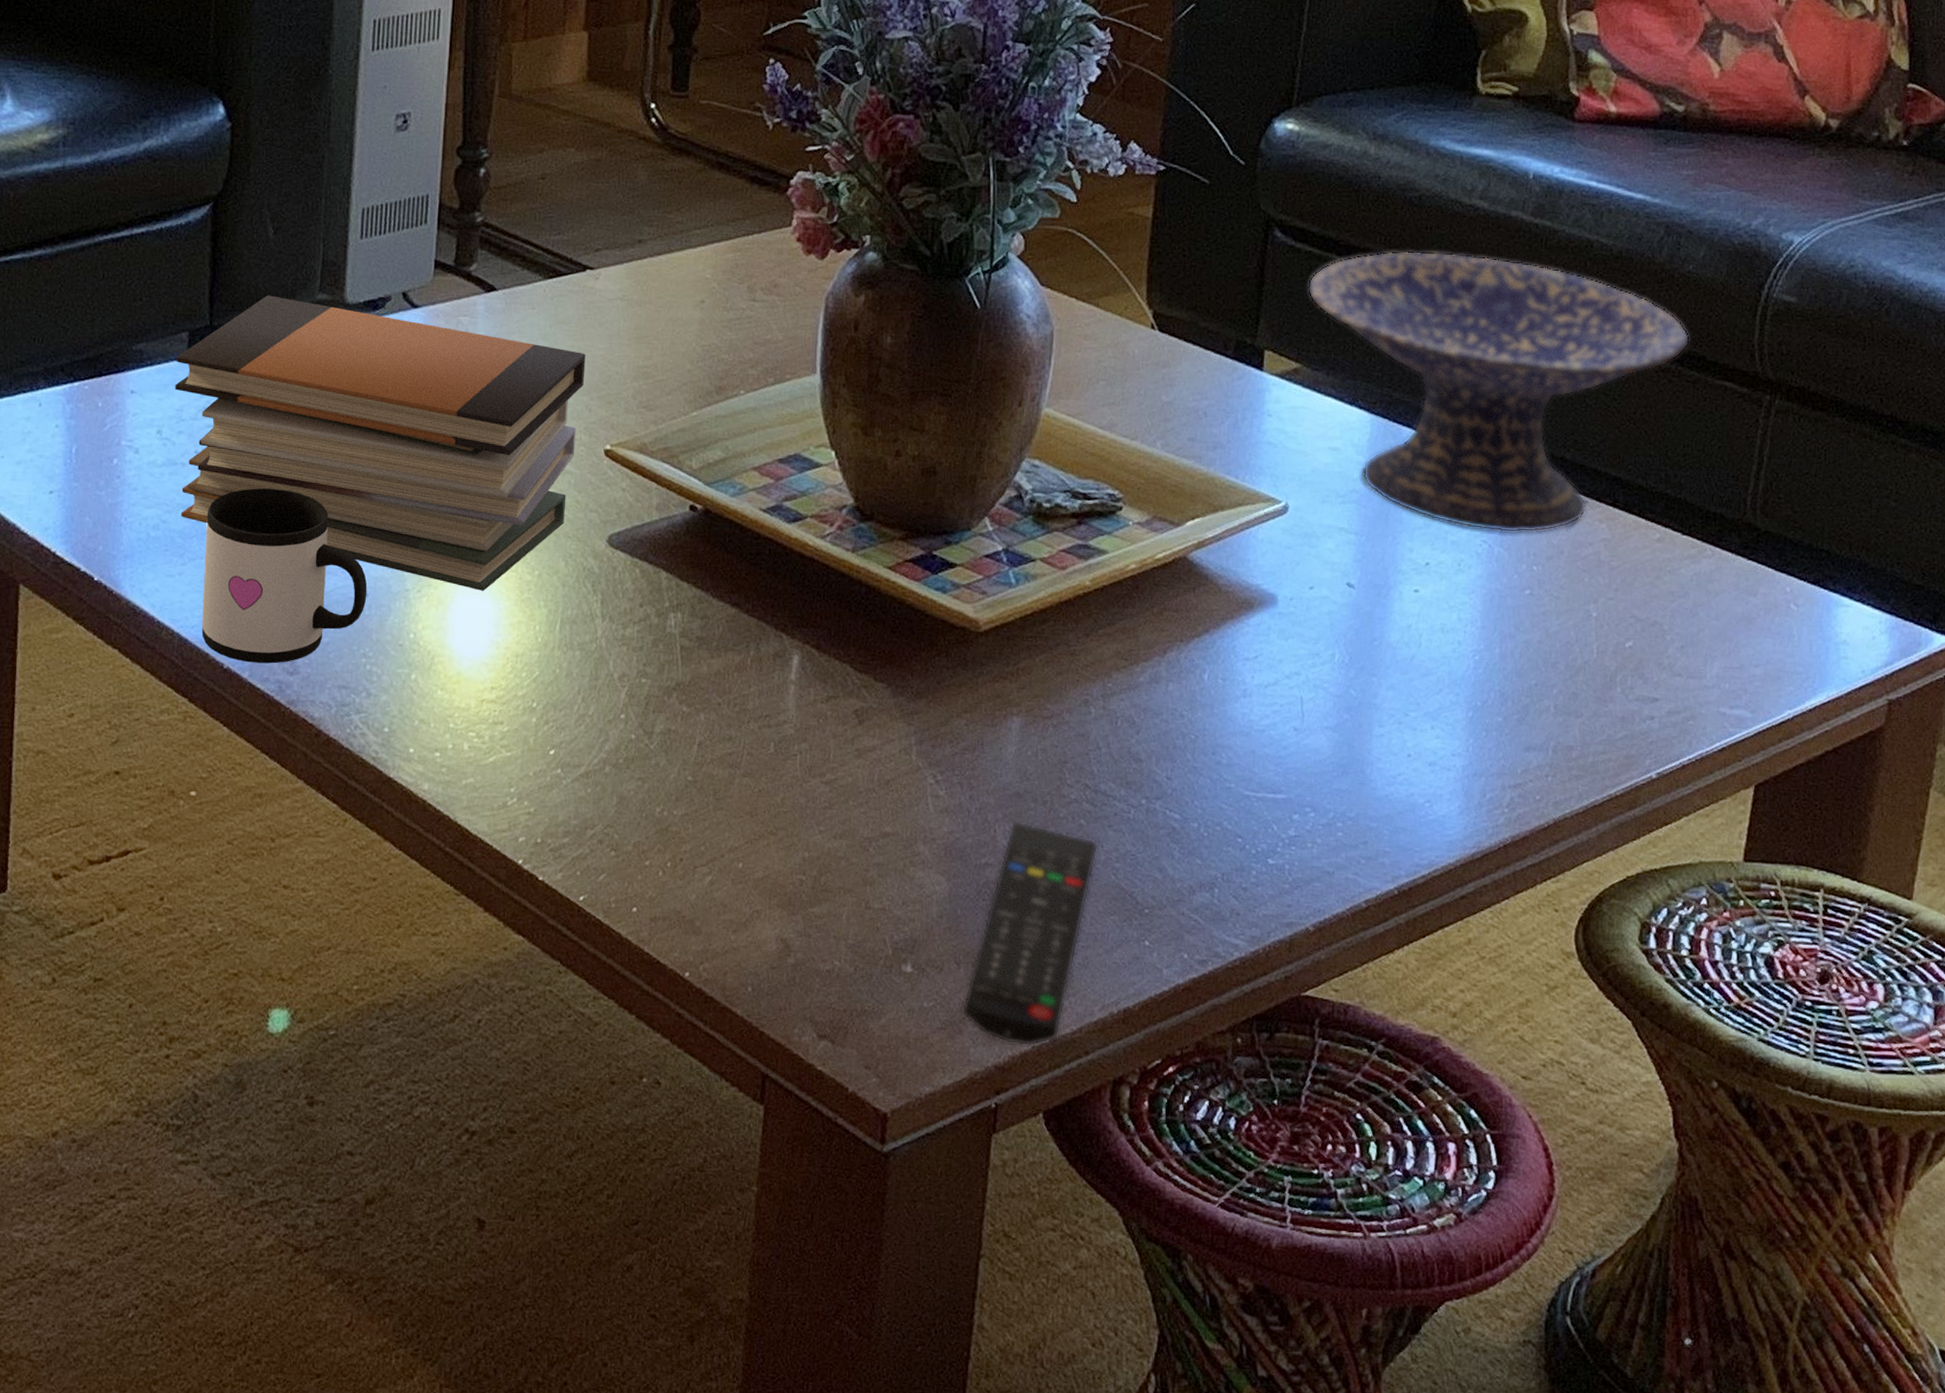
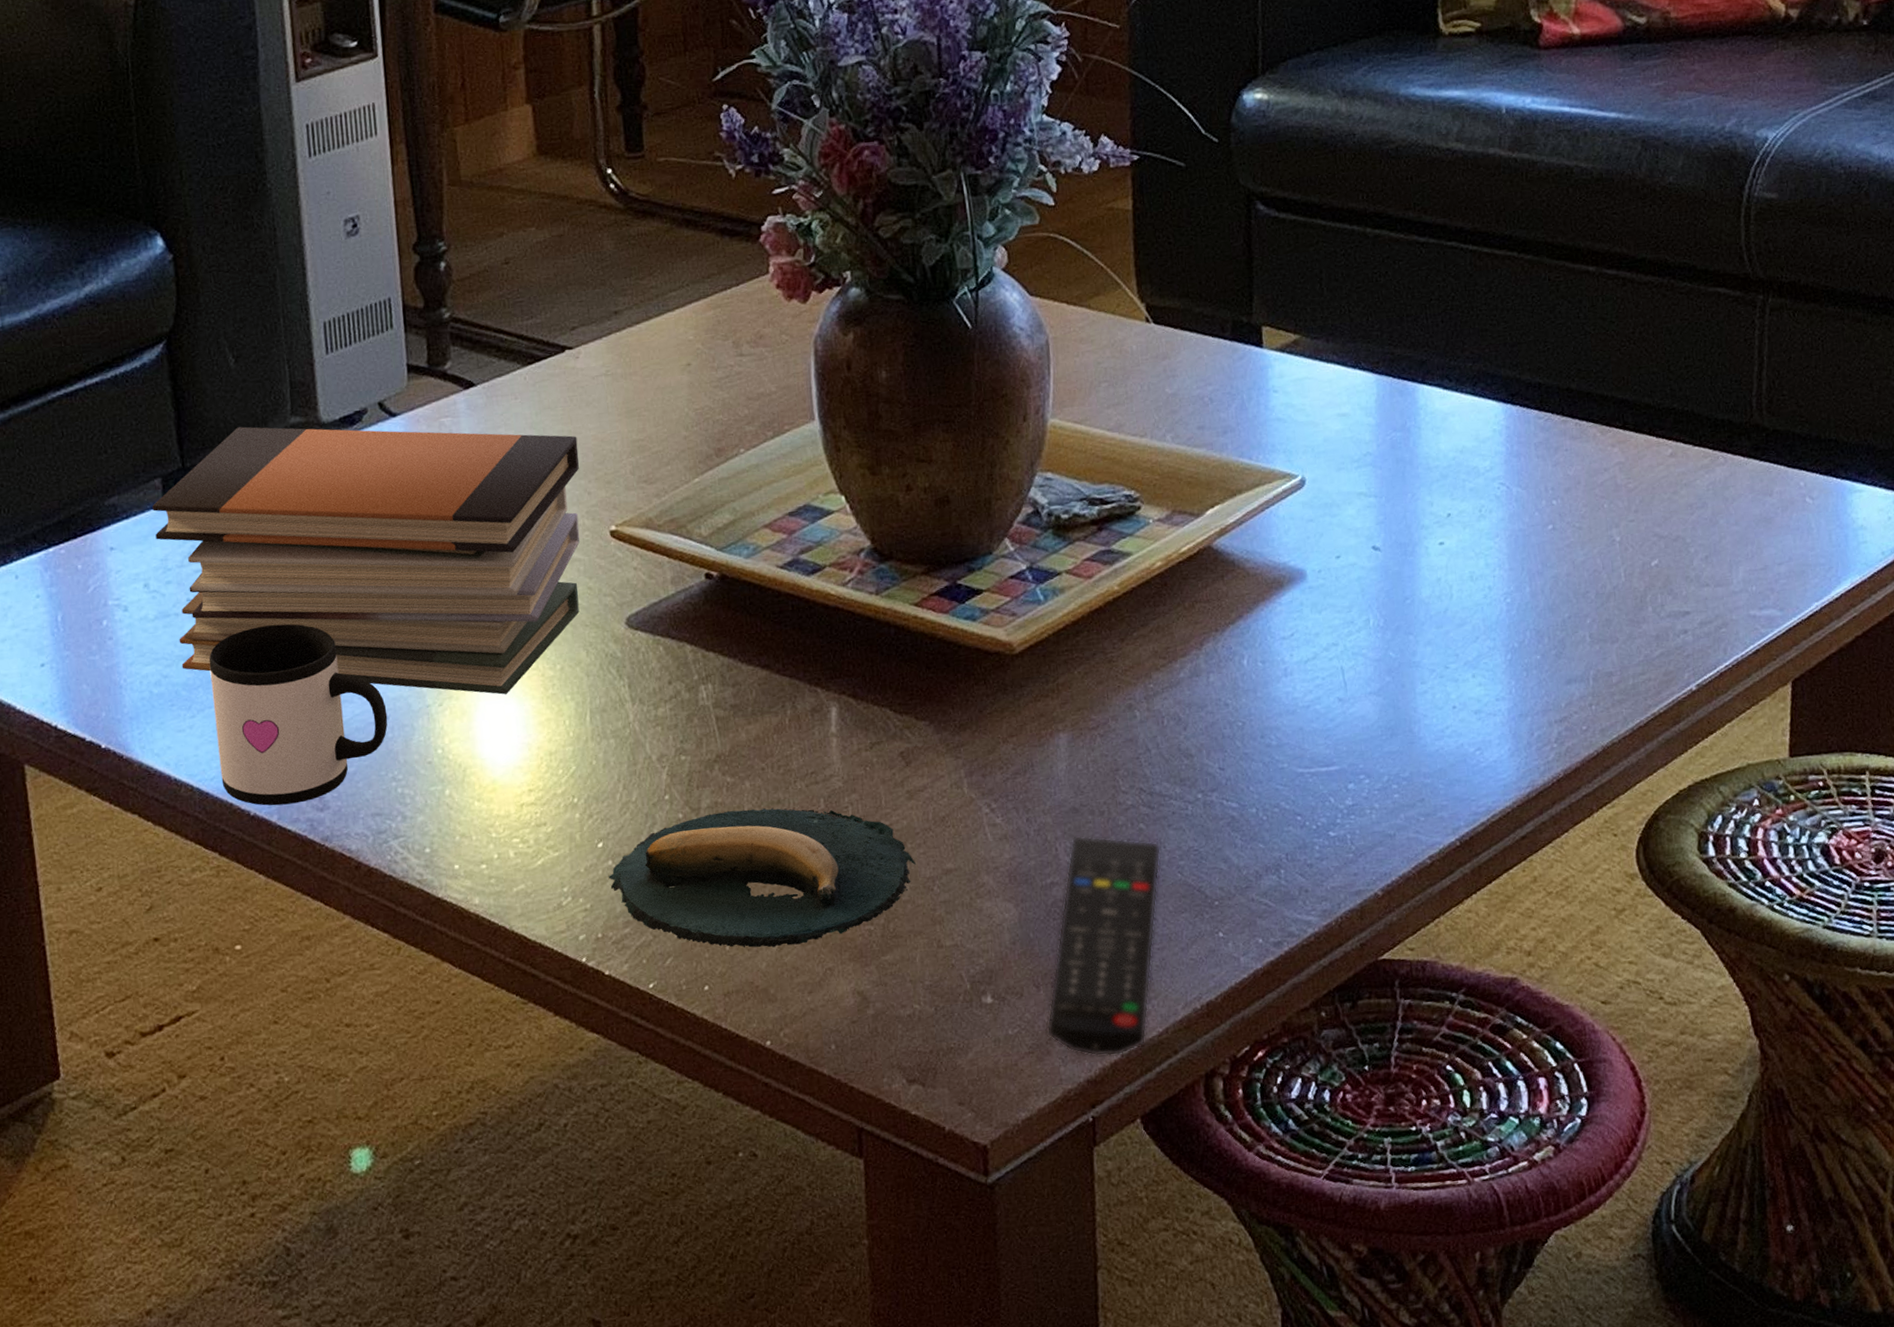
banana: none [555,739,855,882] -> present [608,807,916,948]
decorative bowl: present [1308,250,1690,533] -> none [1296,198,1679,473]

